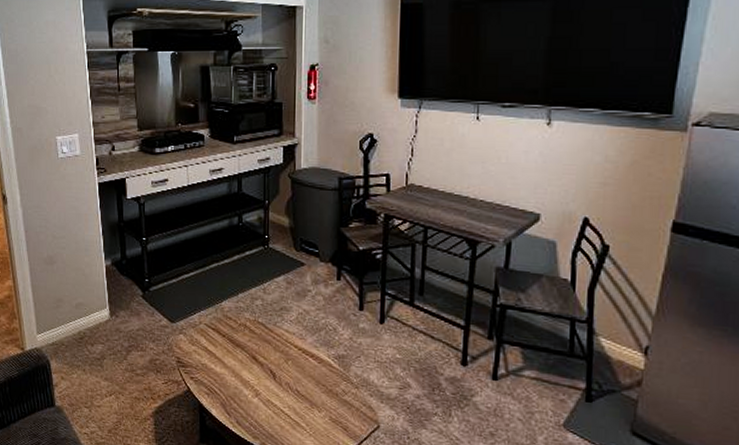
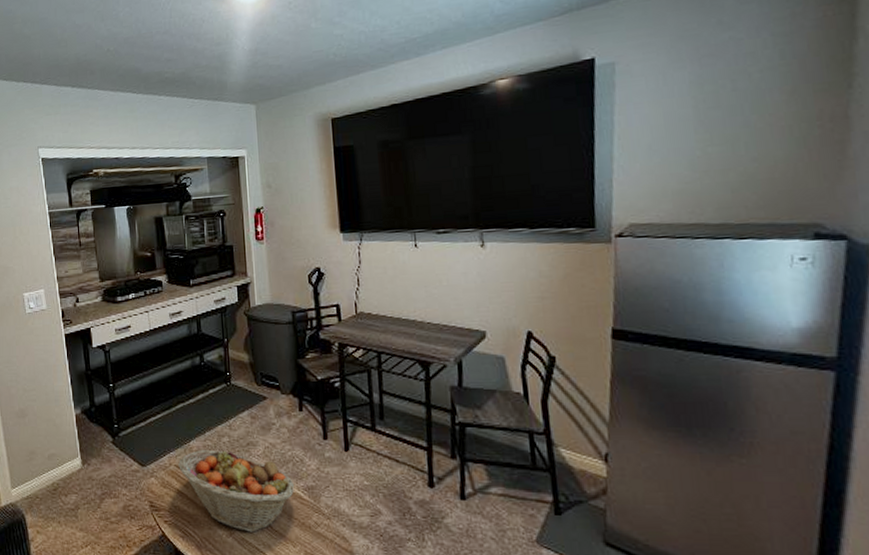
fruit basket: none [209,311,324,395] -> present [178,450,294,533]

